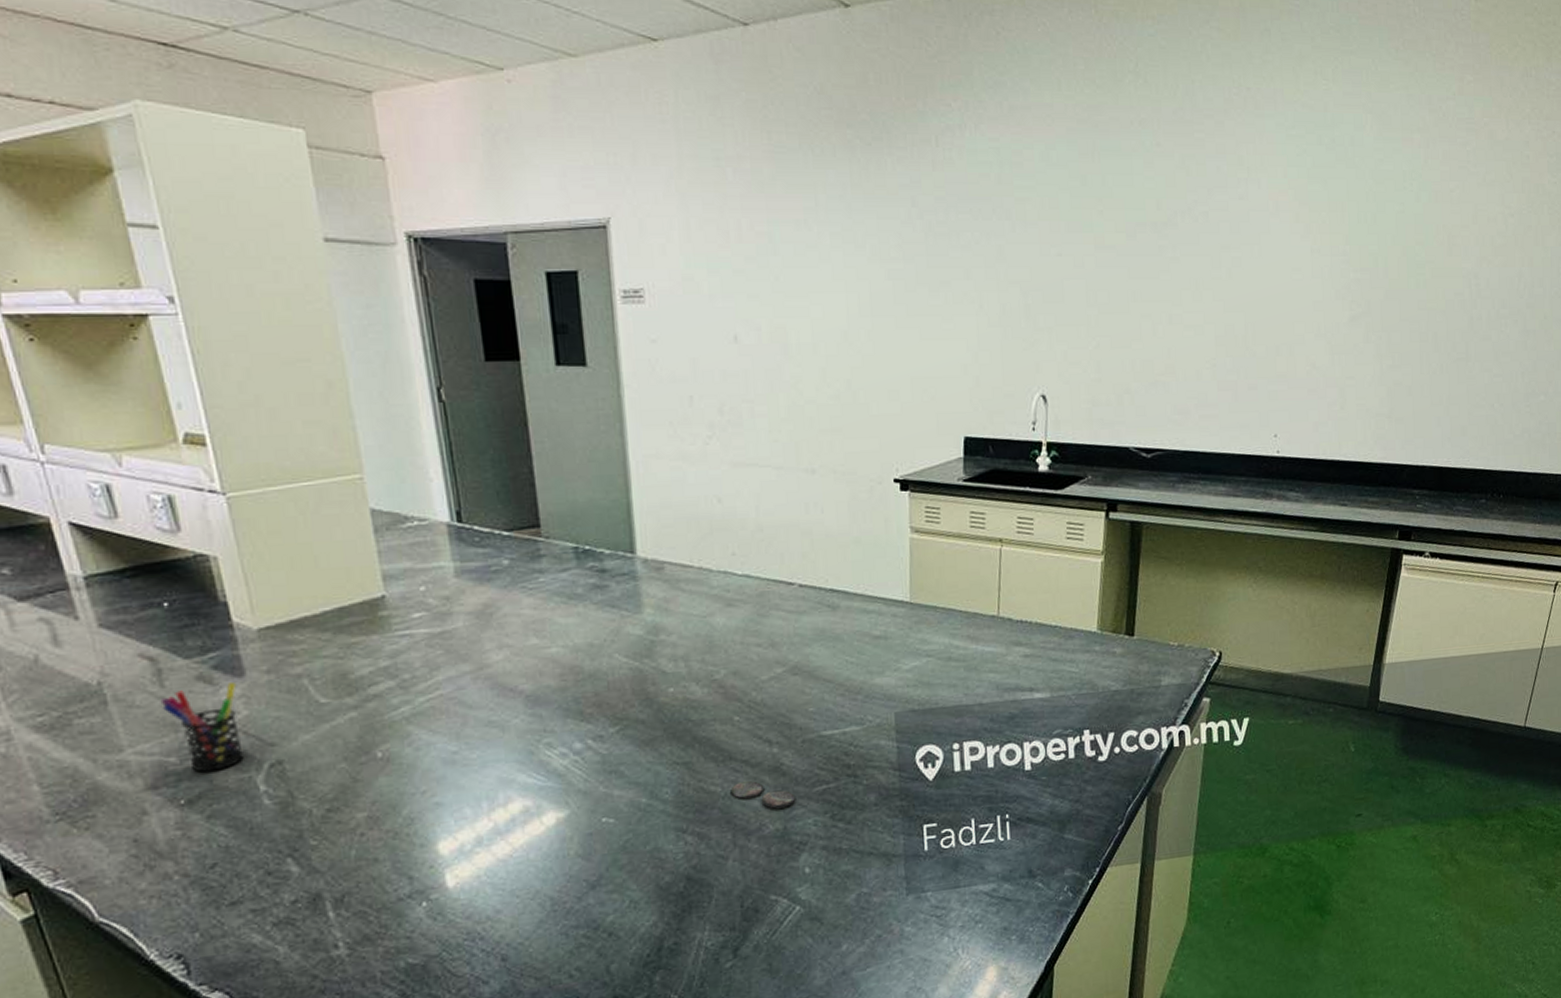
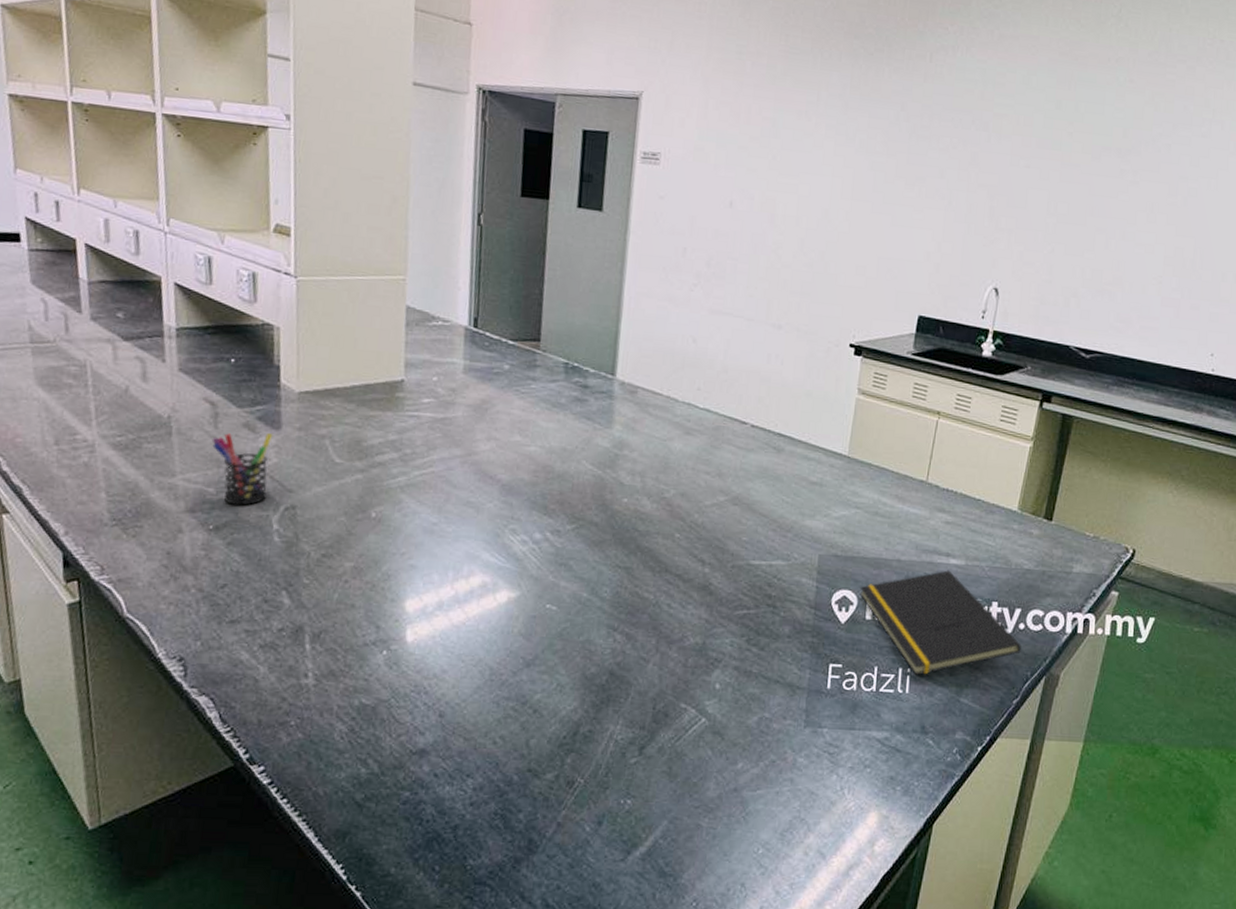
petri dish: present [730,781,796,809] -> none [661,594,718,624]
notepad: none [943,705,1119,821] -> present [860,570,1021,676]

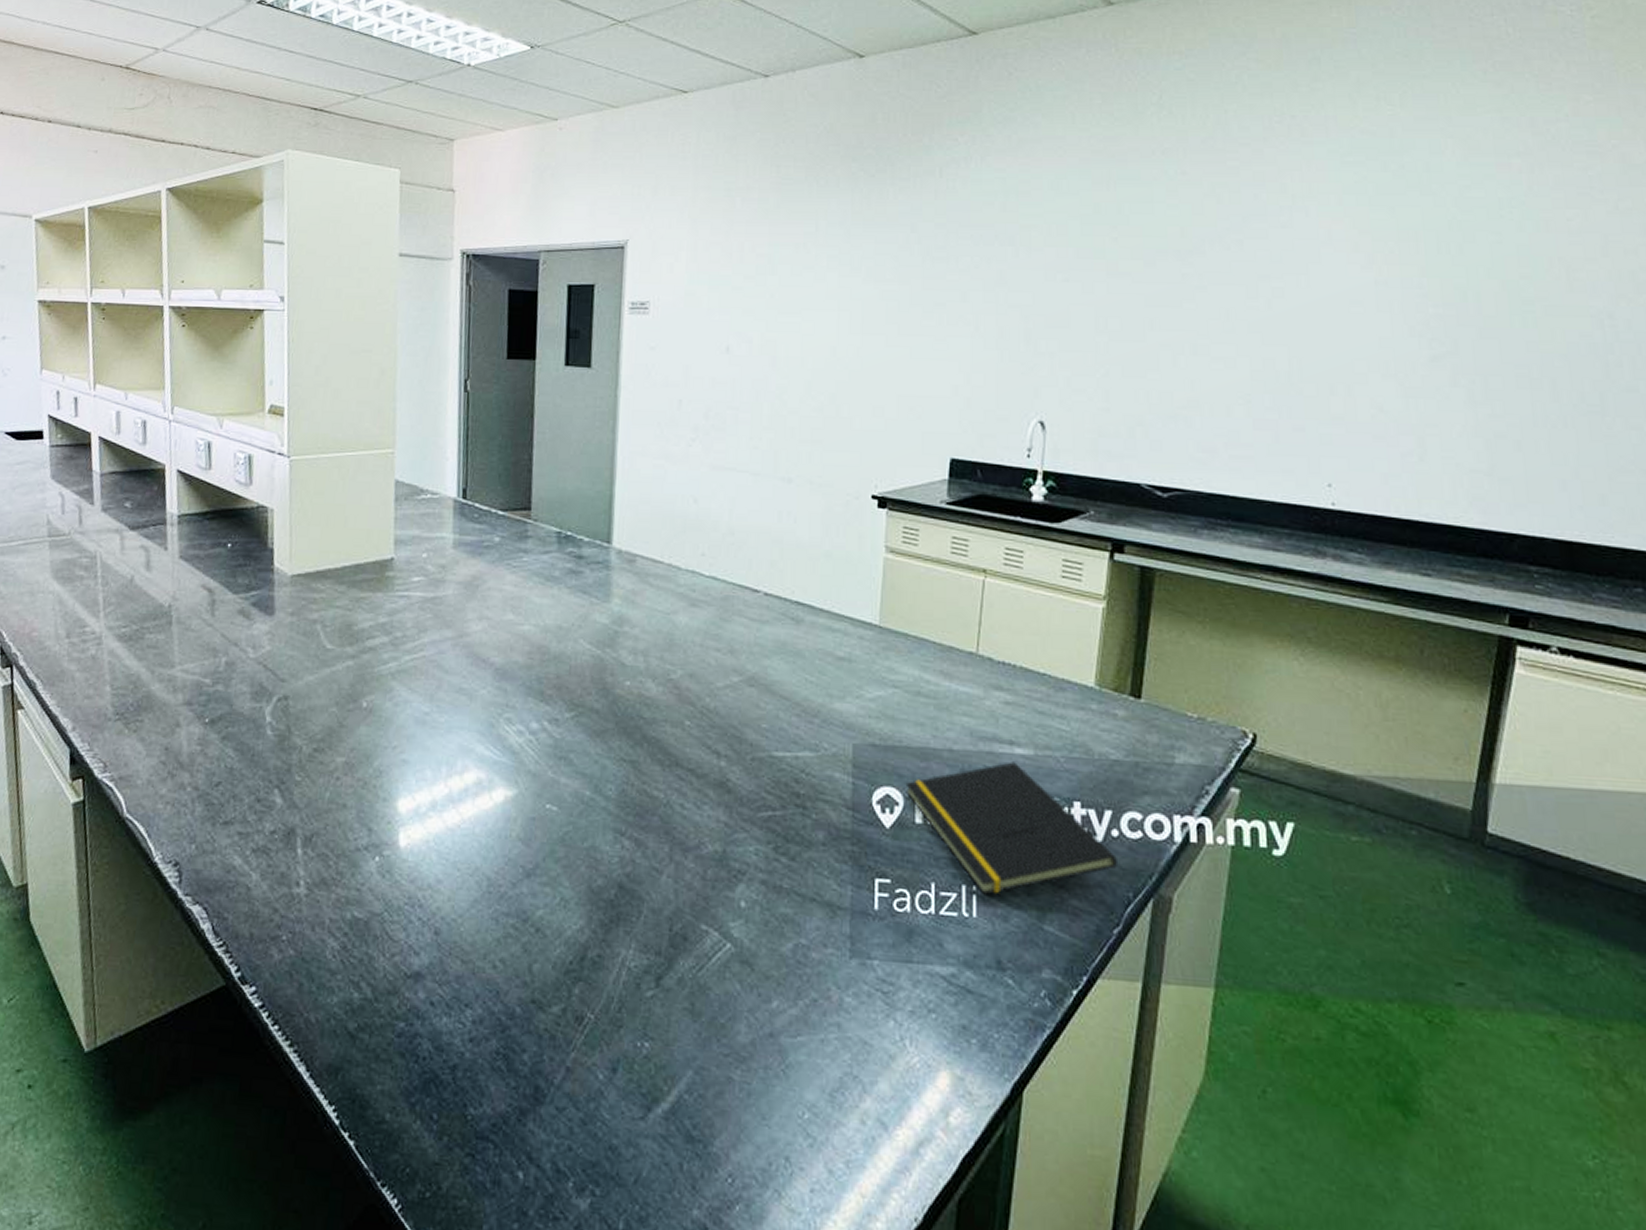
pen holder: present [211,433,273,506] -> none [208,620,267,697]

